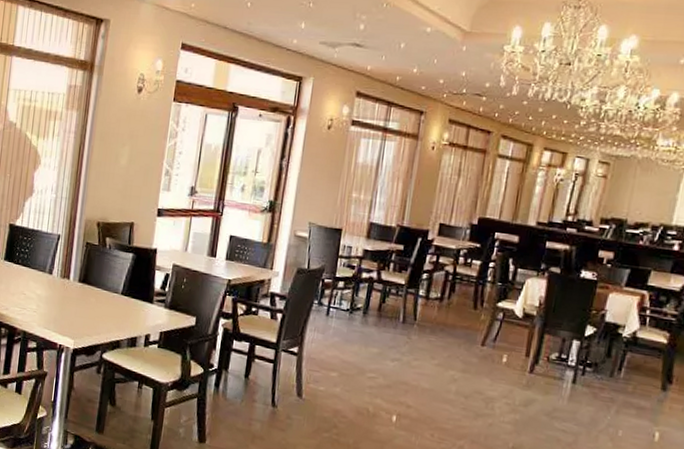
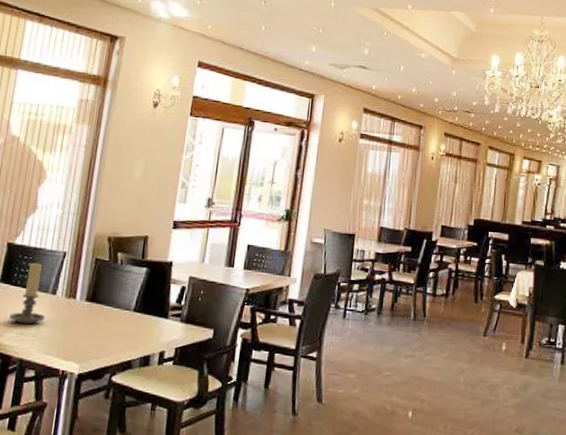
candle holder: none [13,243,43,300] -> present [9,262,45,325]

